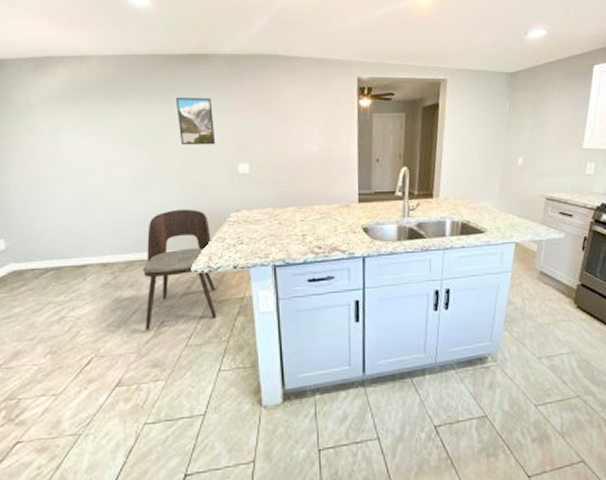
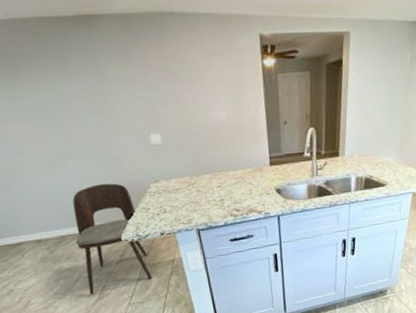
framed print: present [175,97,216,146] -> none [72,65,124,119]

